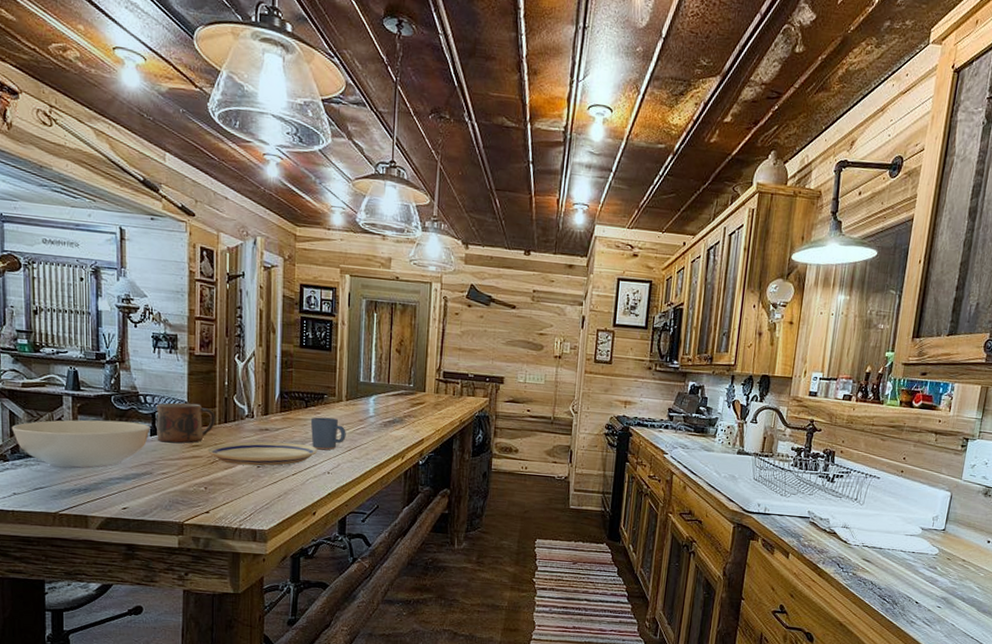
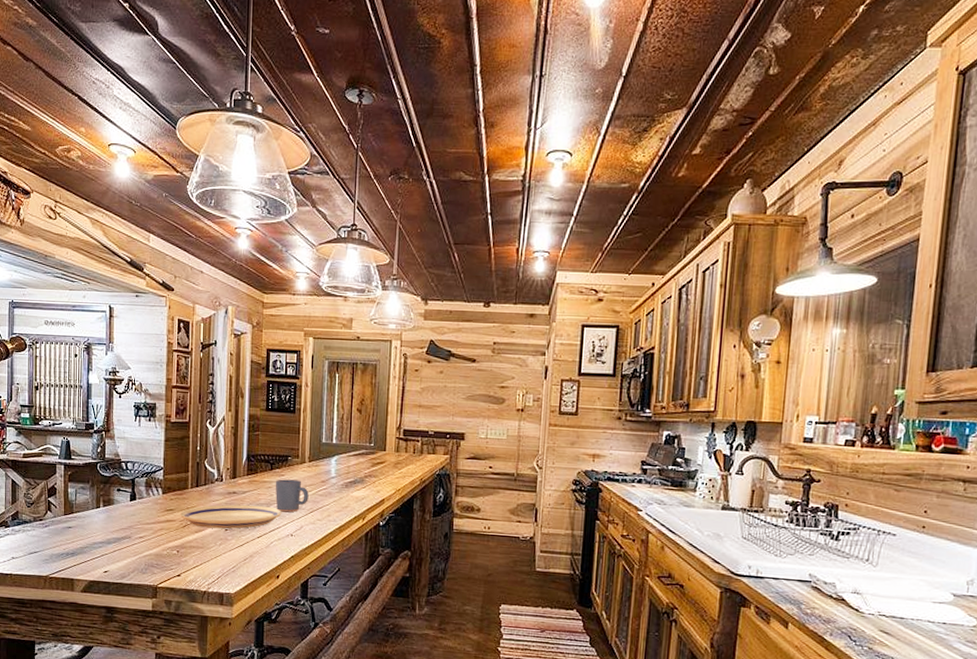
bowl: present [11,419,150,469] -> none [12,486,130,534]
mug: present [157,402,216,444] -> none [136,468,188,508]

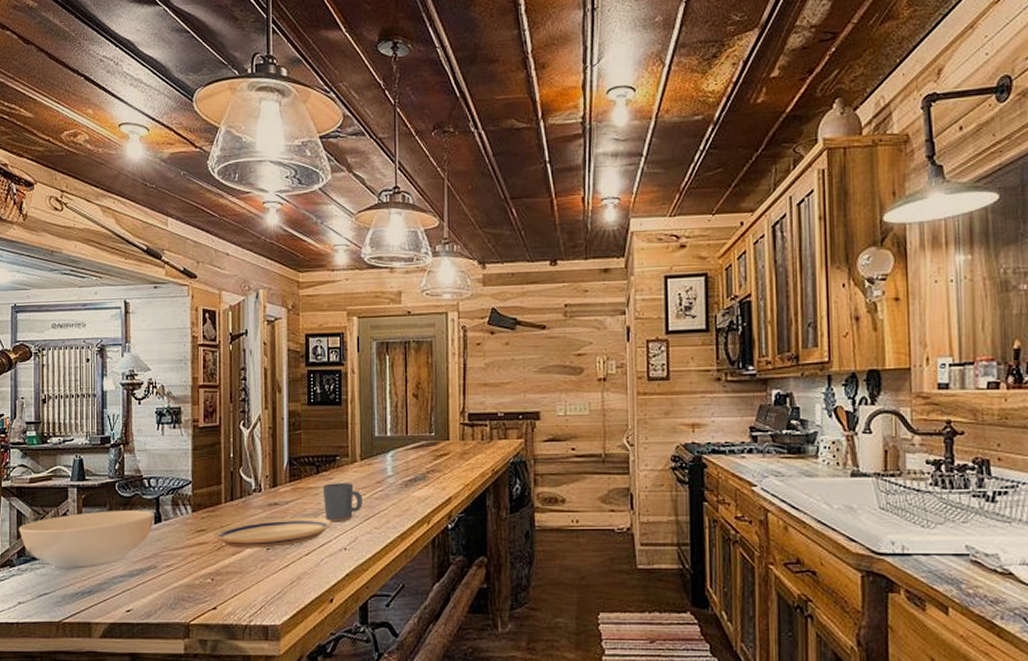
bowl: none [12,486,130,534] -> present [18,510,155,569]

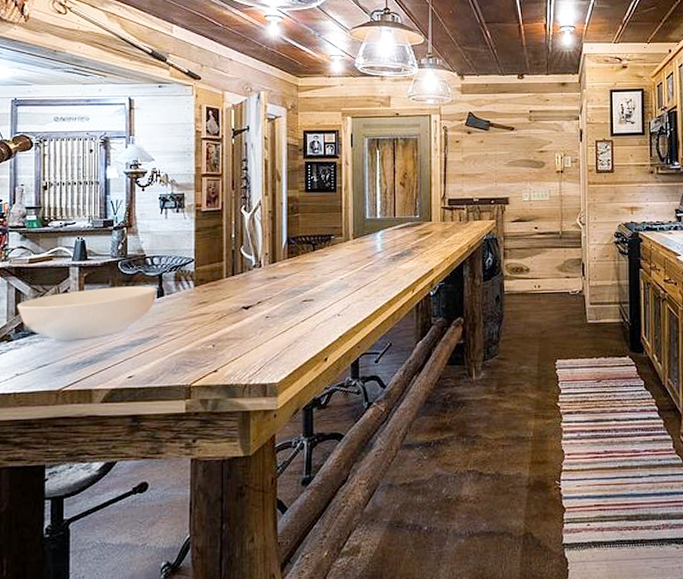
plate: present [214,516,332,548] -> none [215,288,327,317]
mug: present [322,483,363,522] -> none [318,258,355,292]

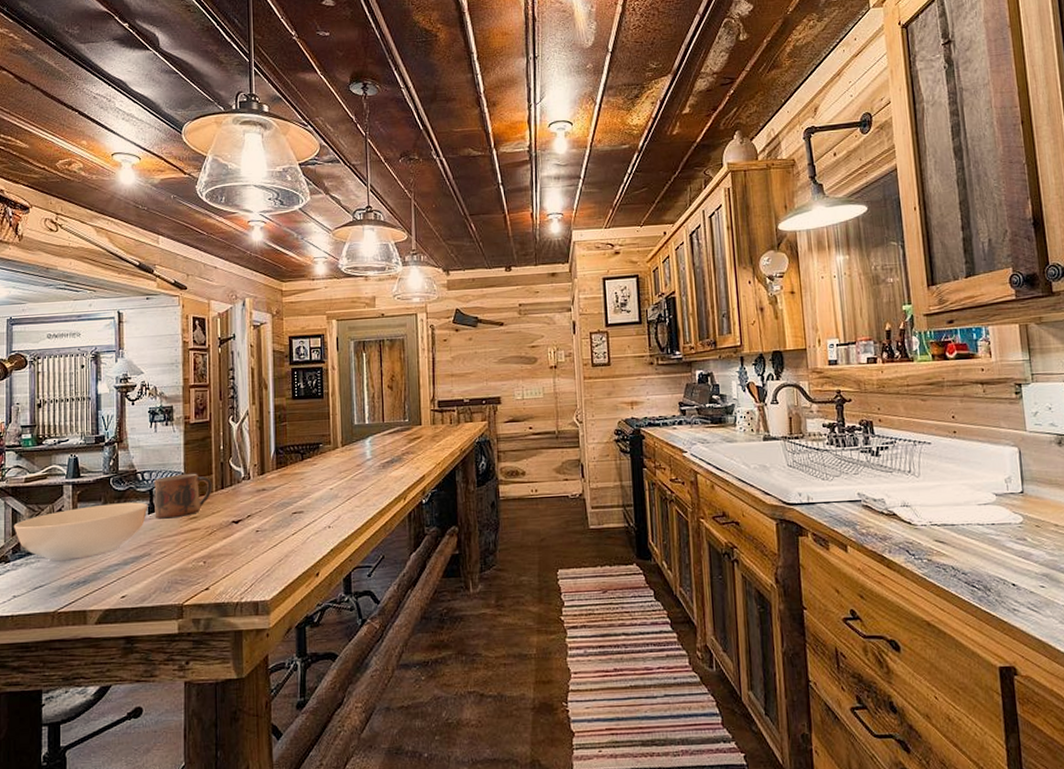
mug: none [164,259,223,303] -> present [154,473,212,519]

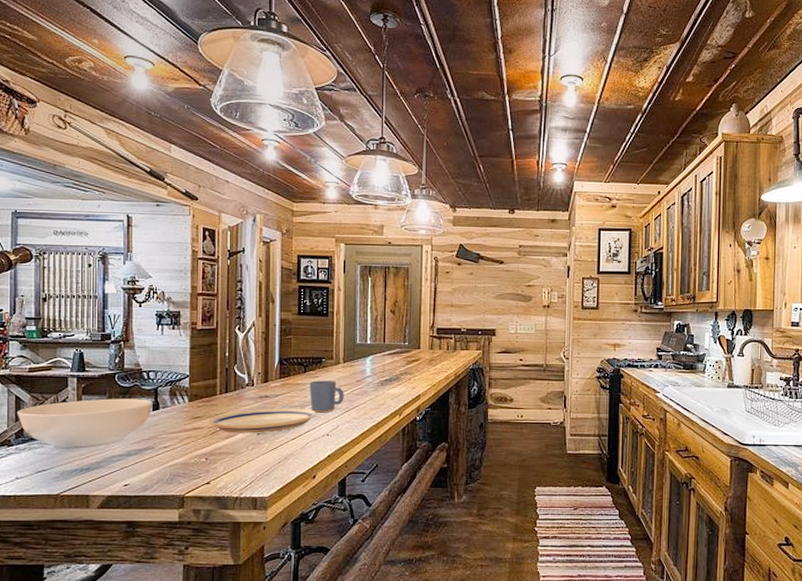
mug: present [154,473,212,519] -> none [159,376,217,416]
plate: none [205,499,317,532] -> present [209,407,317,433]
mug: none [307,467,345,504] -> present [309,381,344,413]

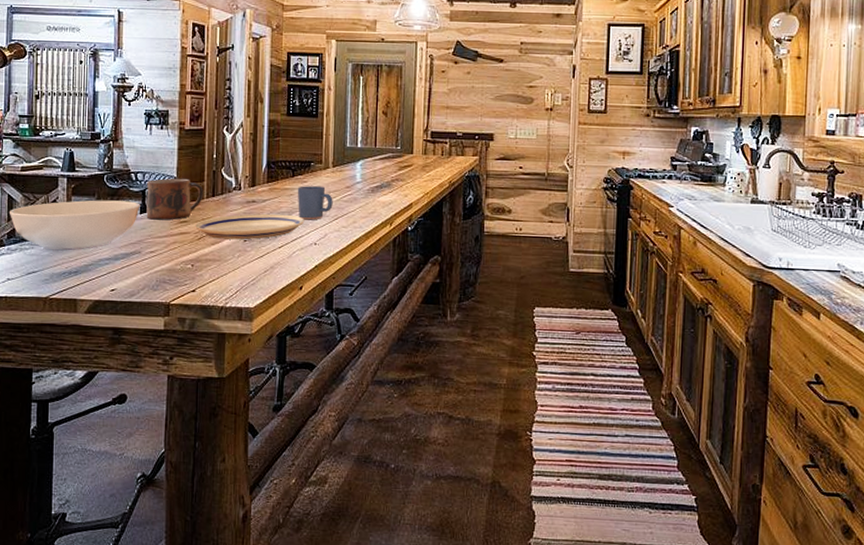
mug: none [159,376,217,416] -> present [146,178,204,220]

